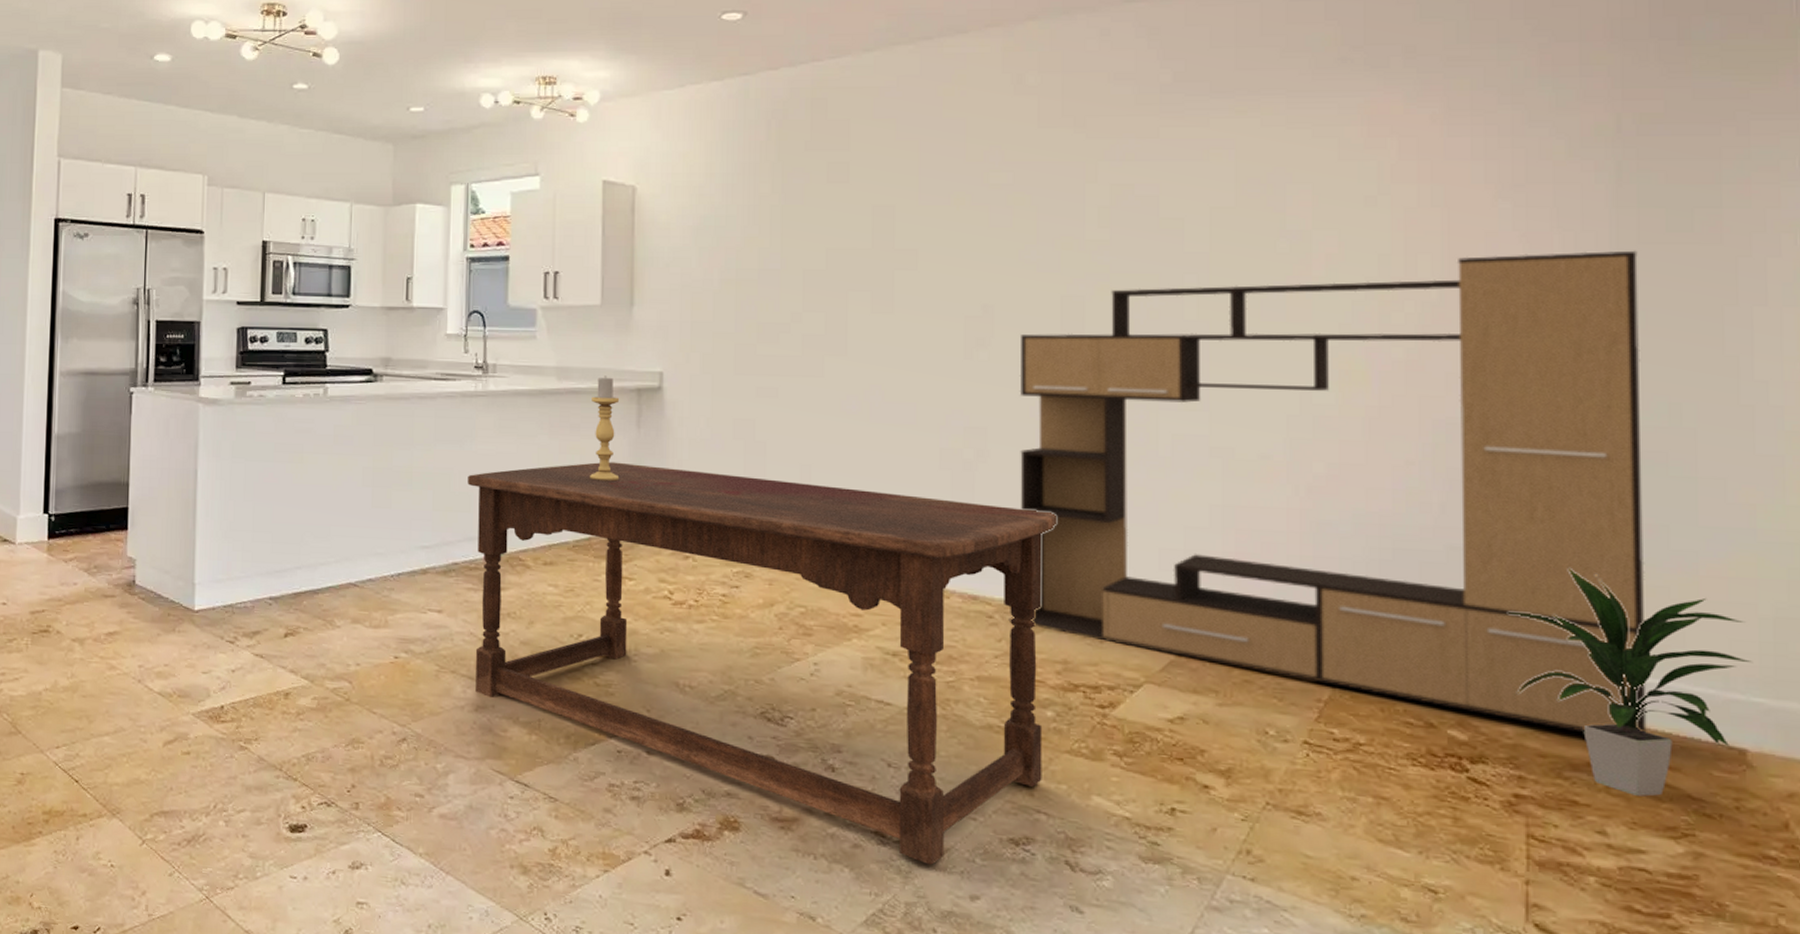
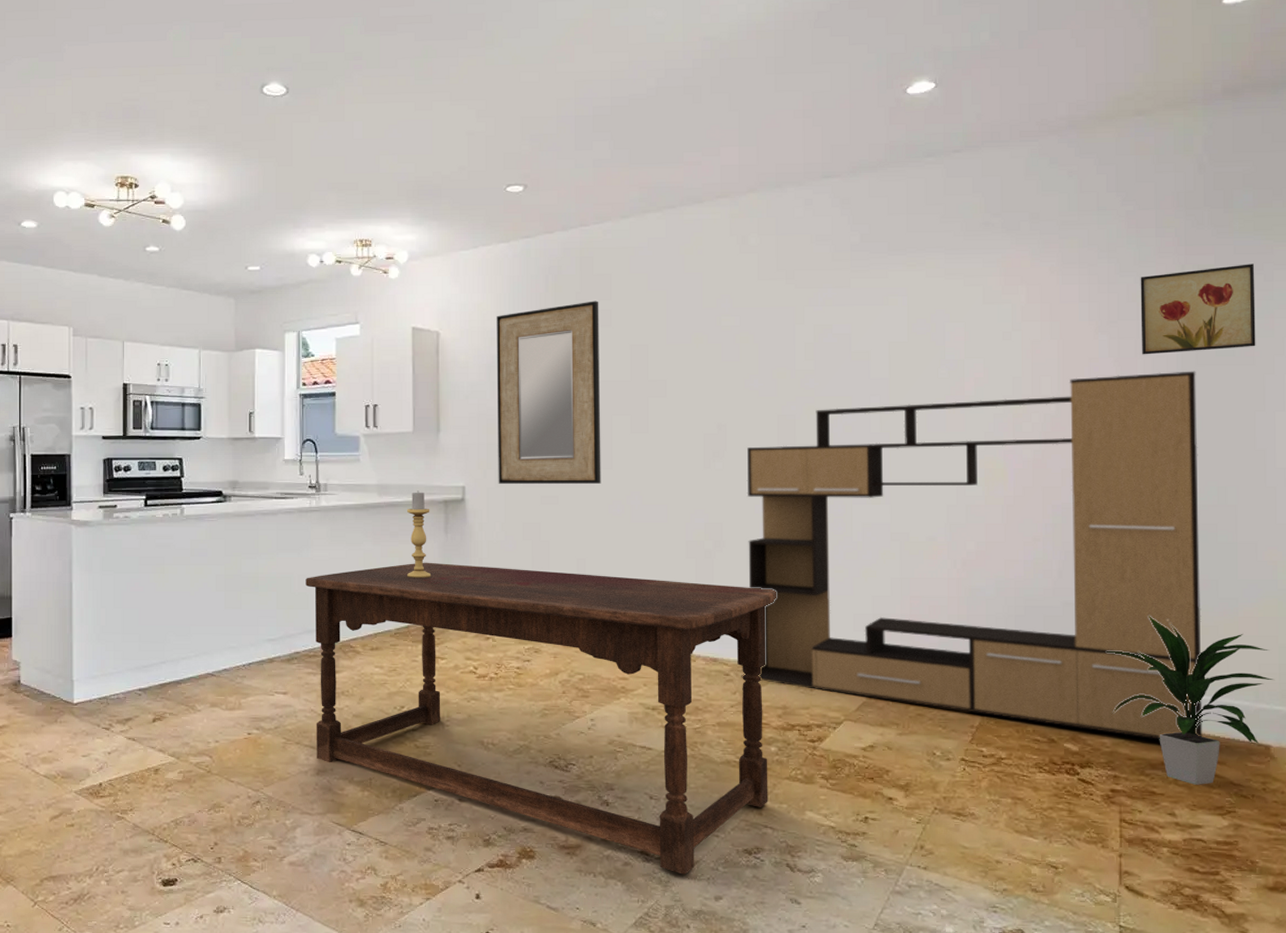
home mirror: none [704,151,834,374] -> present [496,301,601,484]
wall art: none [1557,112,1725,229] -> present [1140,264,1256,355]

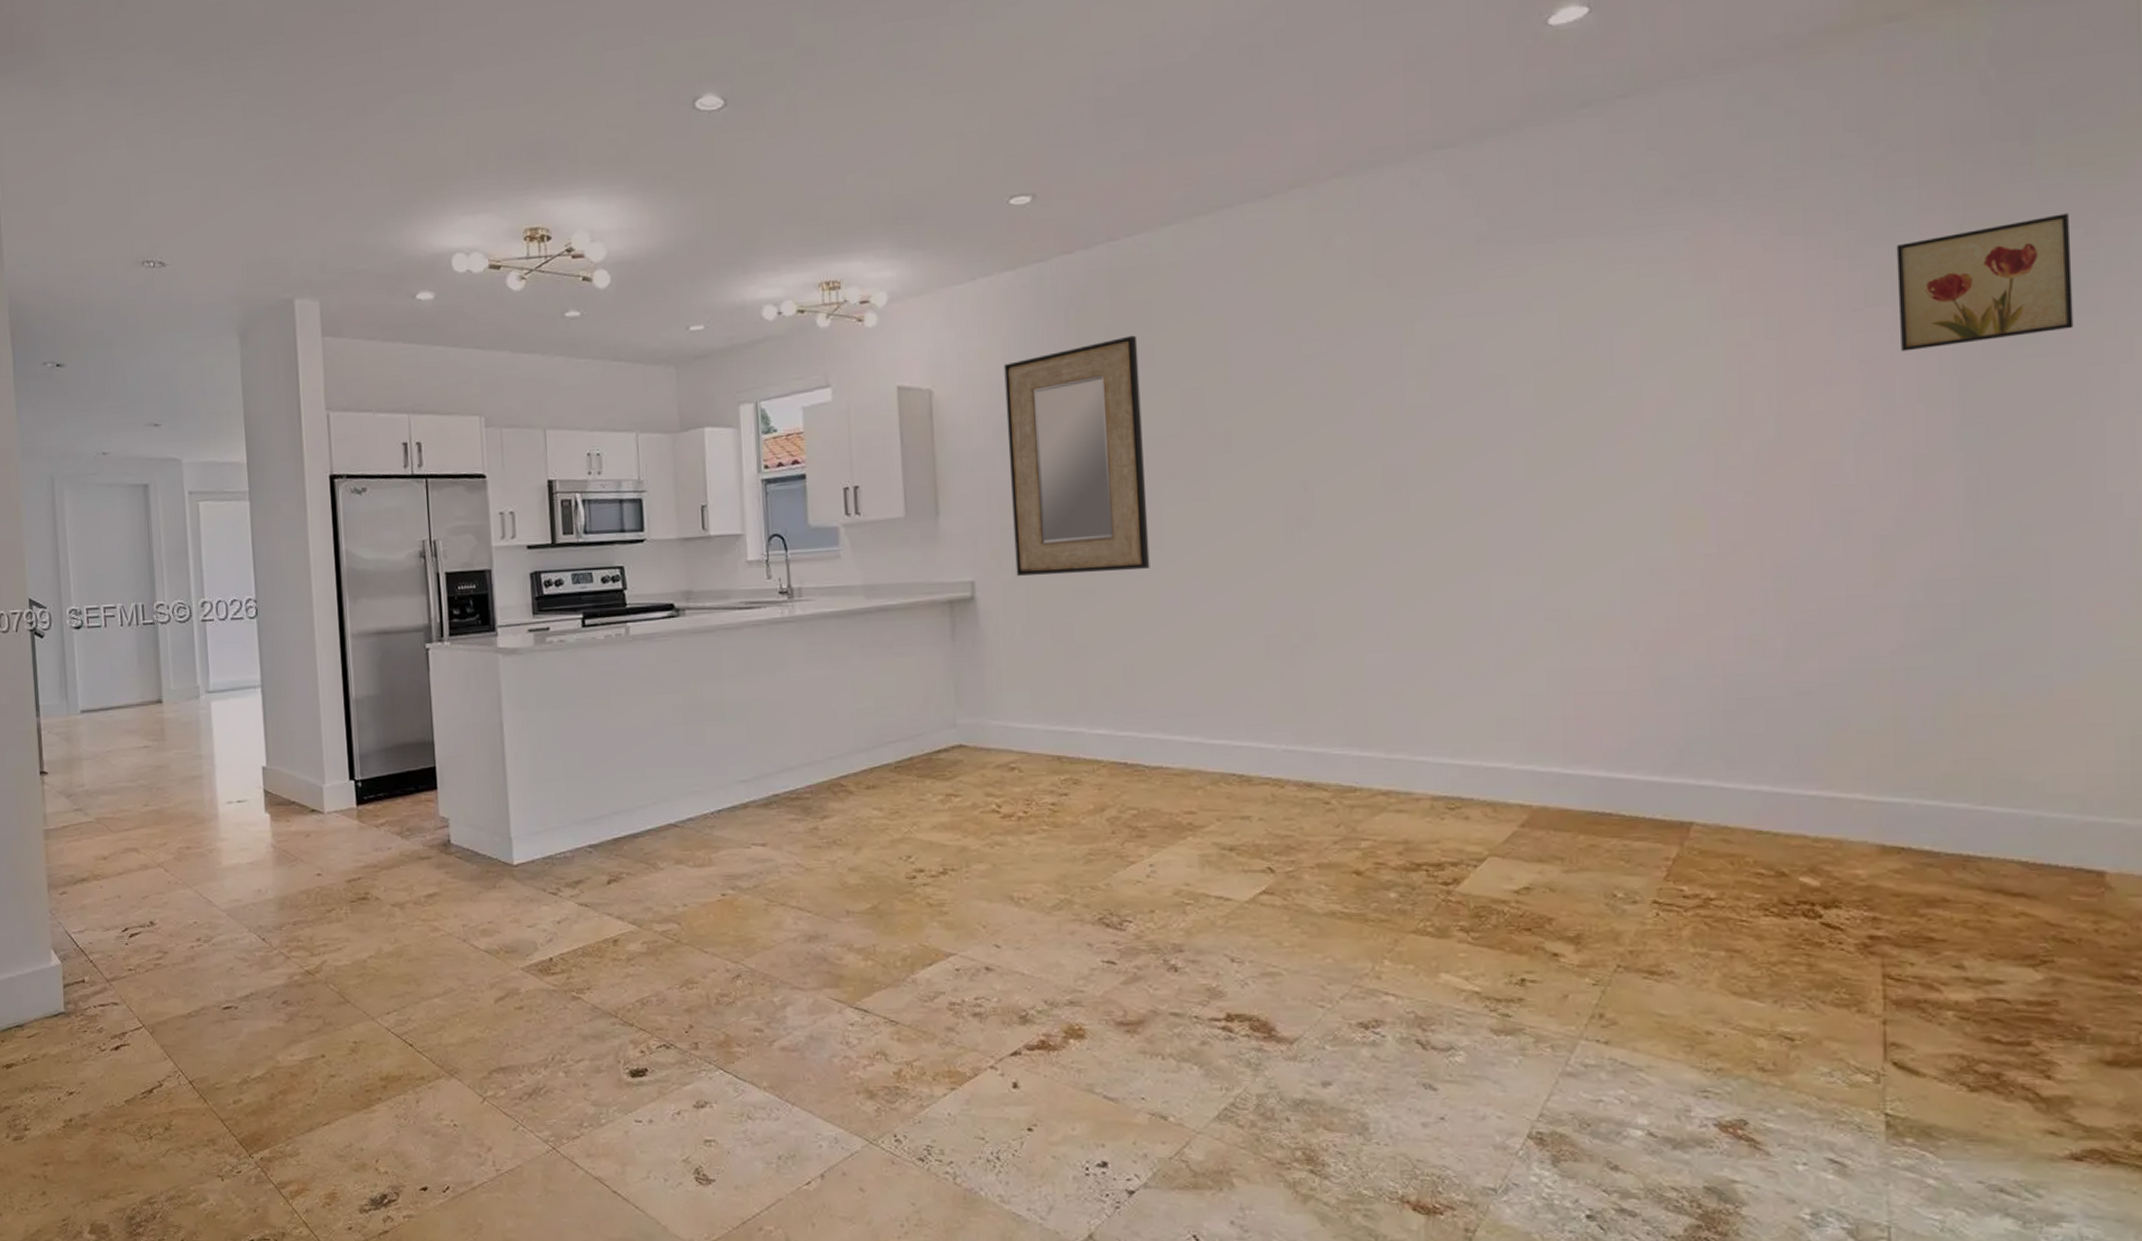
dining table: present [306,562,776,875] -> none [781,677,1390,1055]
candle holder: present [407,491,432,579] -> none [903,590,938,699]
media console: present [741,371,1203,740] -> none [1343,368,2003,869]
indoor plant: present [1107,615,1274,785] -> none [1858,702,2109,927]

